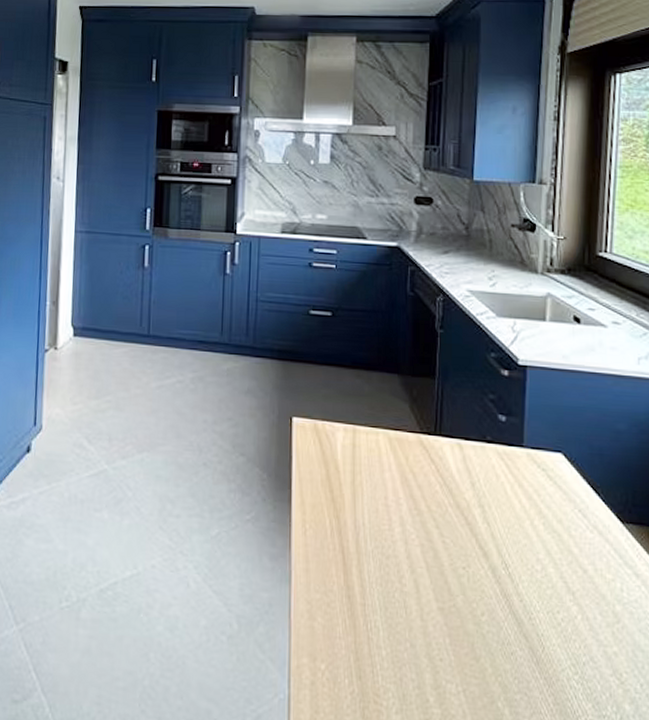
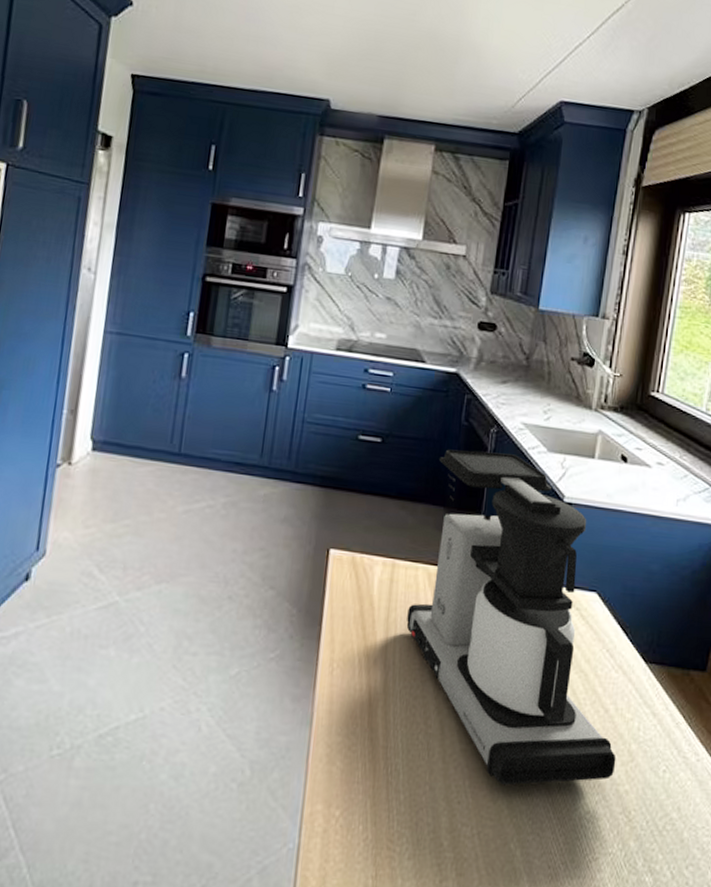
coffee maker: none [372,319,601,644] -> present [406,449,617,786]

